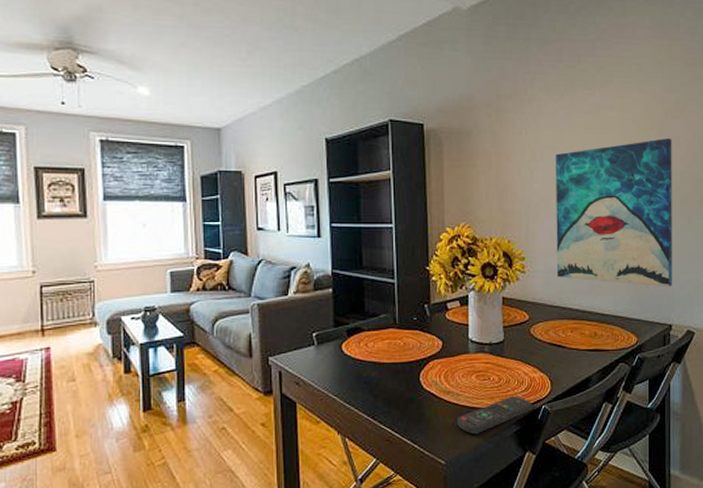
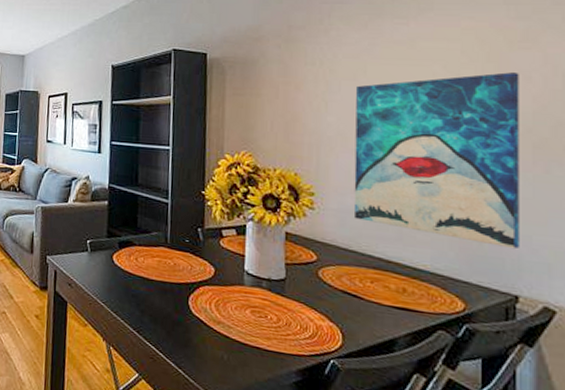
remote control: present [457,396,532,435] -> none [227,340,318,375]

